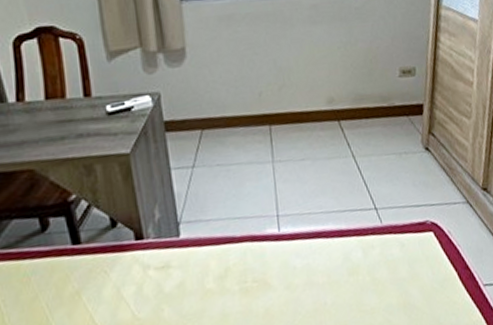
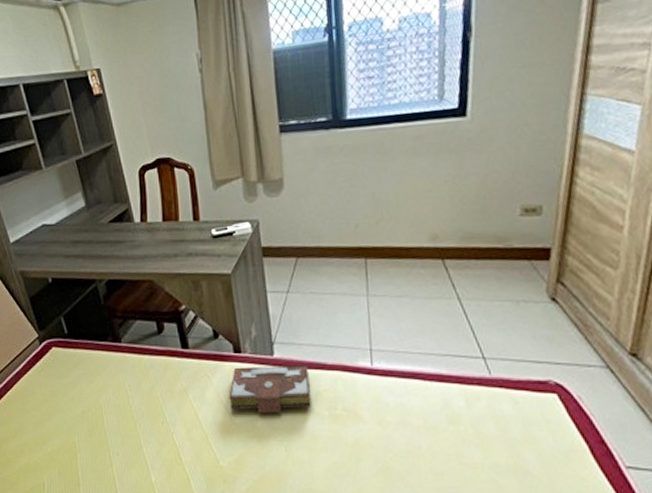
book: none [130,241,221,305] -> present [229,365,311,414]

